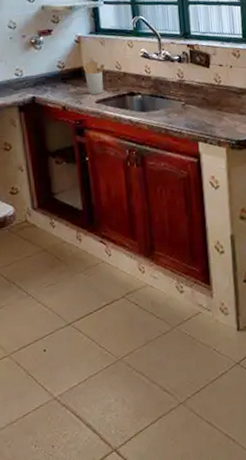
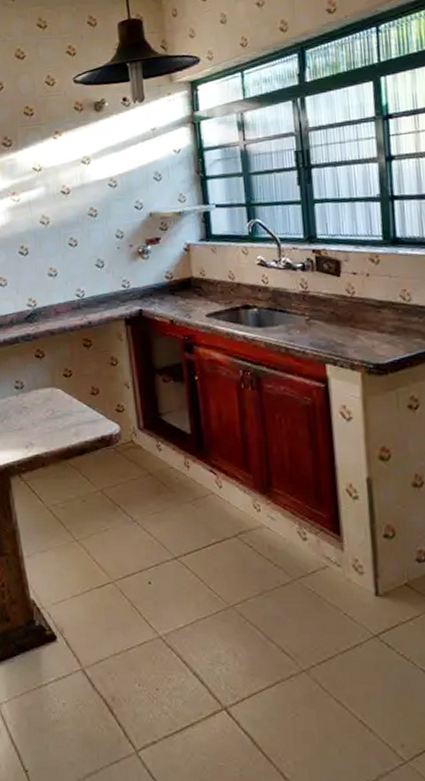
utensil holder: present [82,61,105,94] -> none [191,271,217,307]

